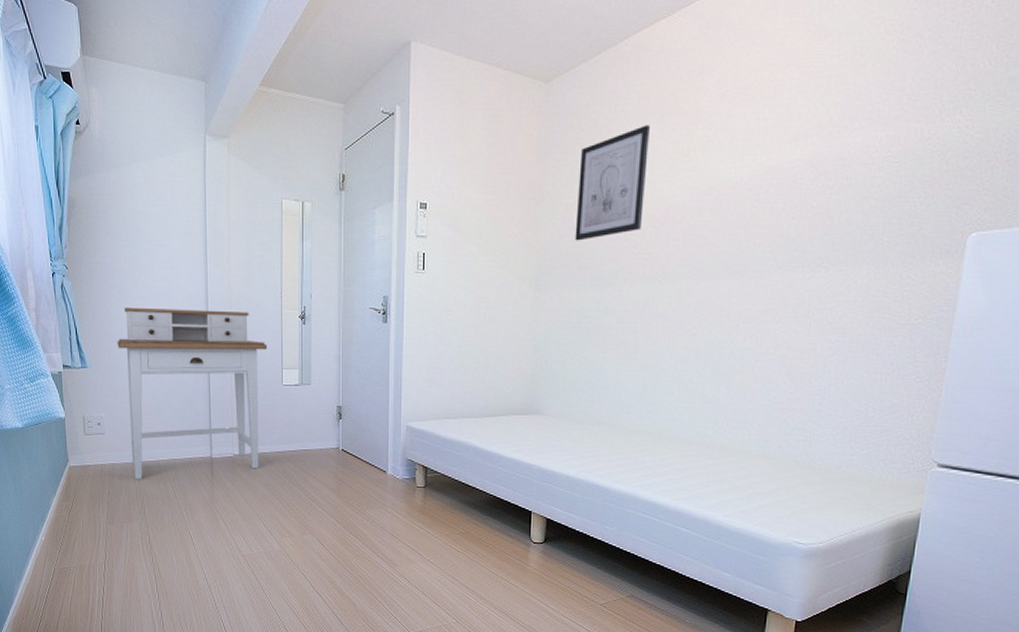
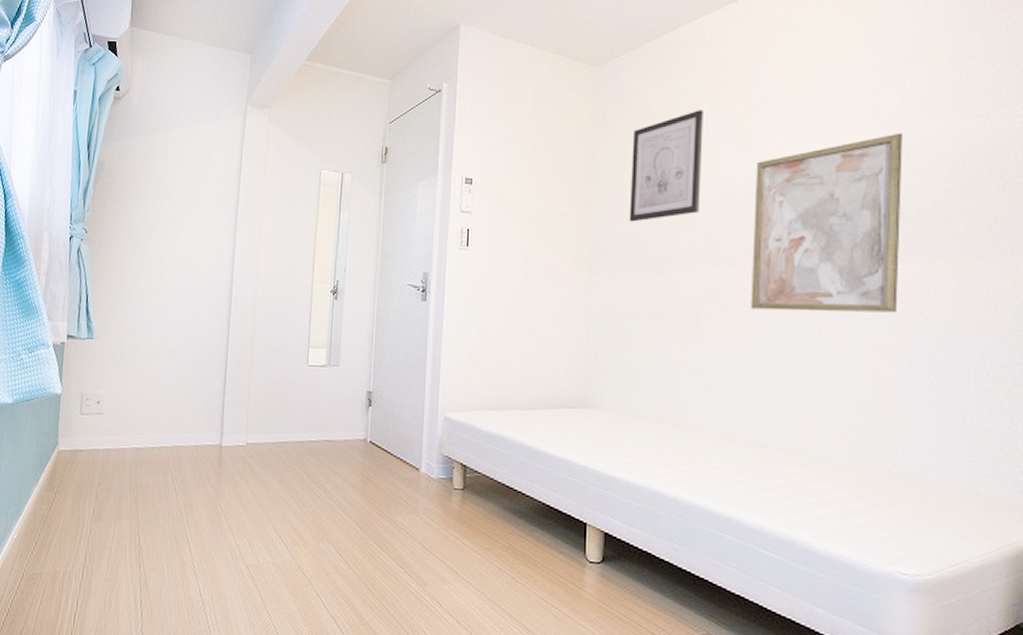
desk: present [117,307,267,480] -> none [129,275,293,470]
wall art: none [684,142,841,320] -> present [750,132,903,313]

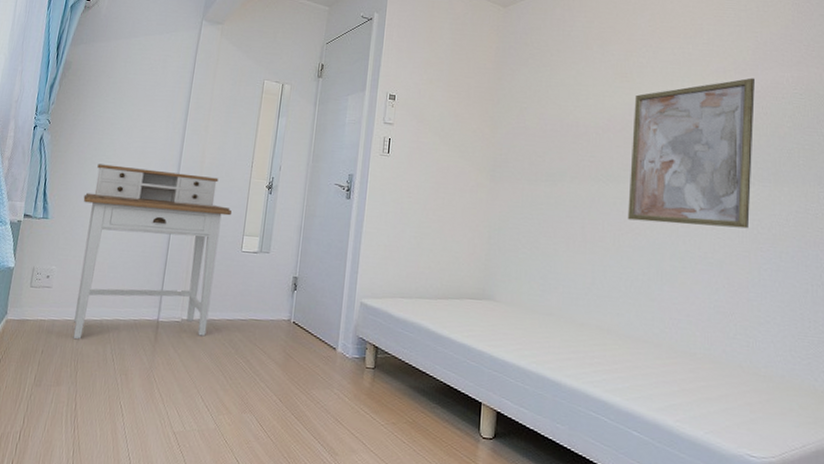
desk: none [129,275,293,470] -> present [73,164,231,340]
wall art: present [629,110,703,222] -> none [527,49,592,140]

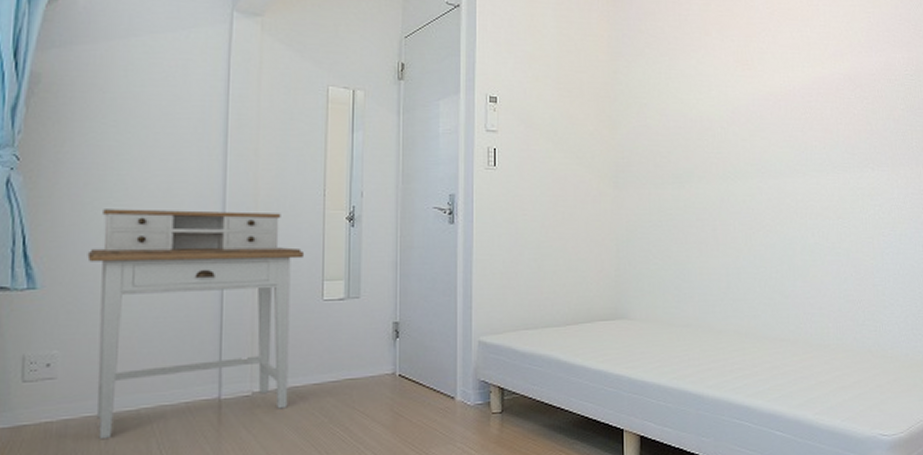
wall art: present [627,77,755,229] -> none [757,60,872,217]

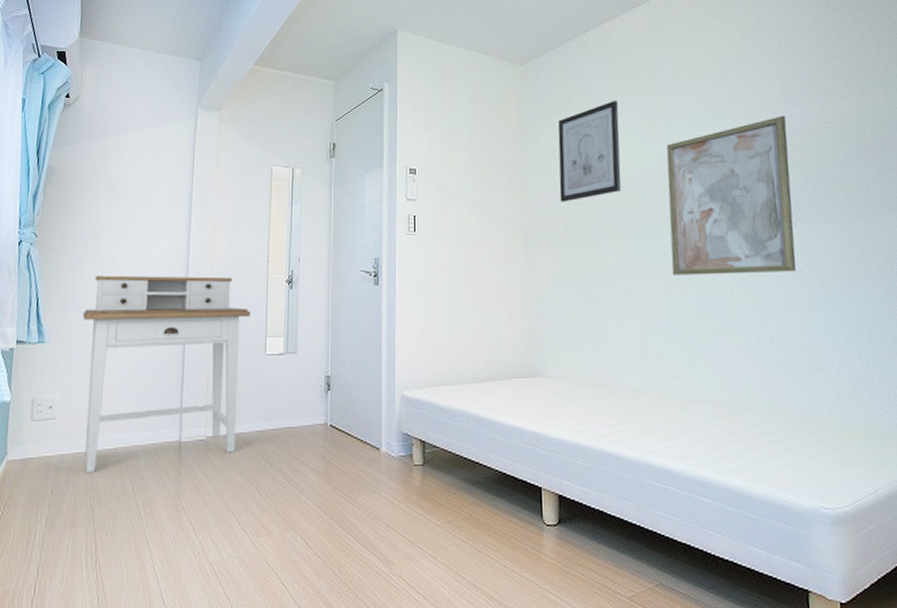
wall art: none [650,35,712,140] -> present [558,101,621,202]
wall art: none [757,60,872,217] -> present [666,115,796,276]

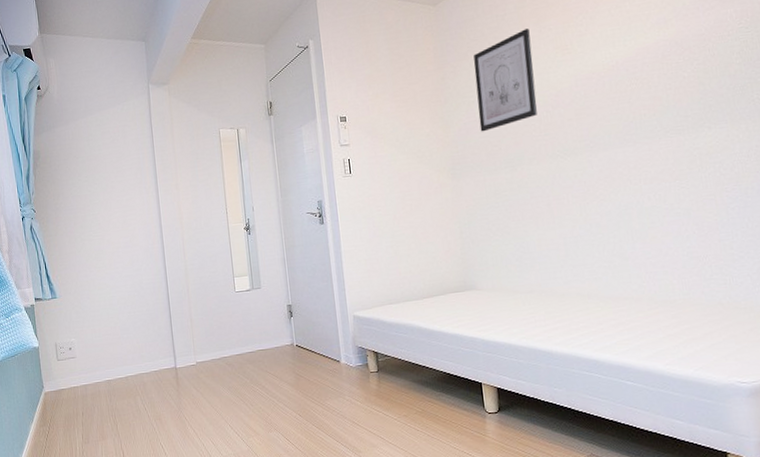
desk: present [82,275,250,474] -> none [82,230,221,398]
wall art: present [666,115,796,276] -> none [579,21,711,189]

